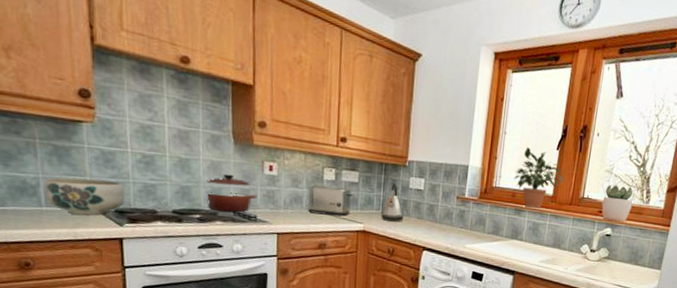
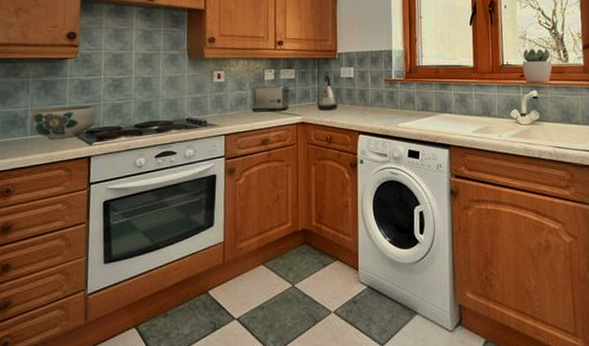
saucepan: present [205,175,257,213] -> none [163,87,207,121]
potted plant: present [514,147,565,209] -> none [435,26,483,82]

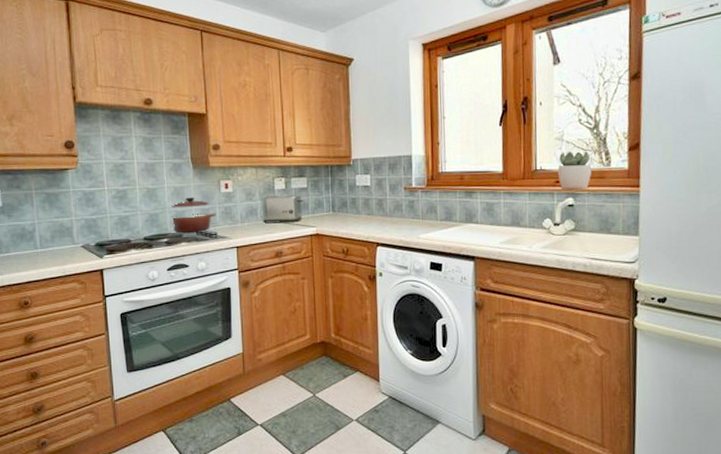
bowl: present [31,106,96,139] -> none [39,218,103,252]
saucepan: none [163,87,207,121] -> present [171,198,216,234]
kettle: present [316,74,339,111] -> none [331,183,355,221]

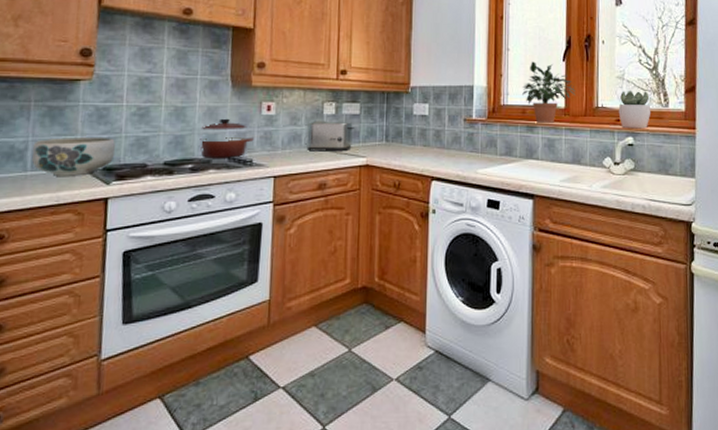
bowl: none [39,218,103,252] -> present [32,138,115,176]
potted plant: none [459,128,513,189] -> present [522,61,575,124]

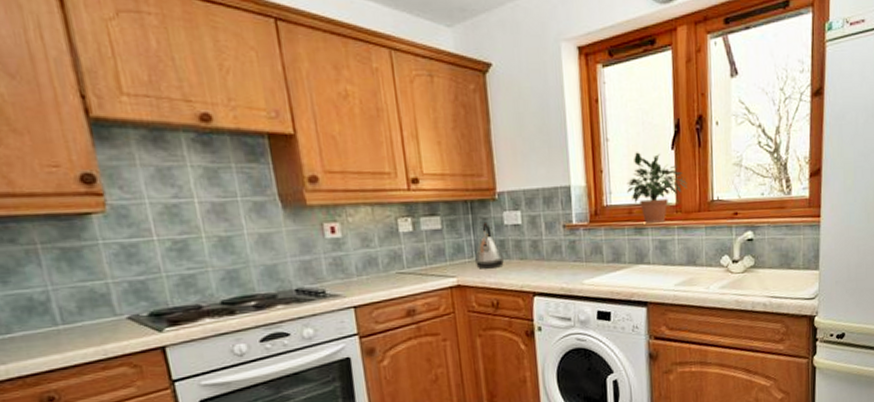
bowl: present [32,138,115,176] -> none [55,279,159,328]
saucepan: present [200,120,254,160] -> none [256,247,322,294]
toaster: present [306,122,354,152] -> none [382,239,438,276]
kettle: none [383,111,410,152] -> present [474,221,505,269]
succulent plant: present [618,91,651,129] -> none [736,178,772,222]

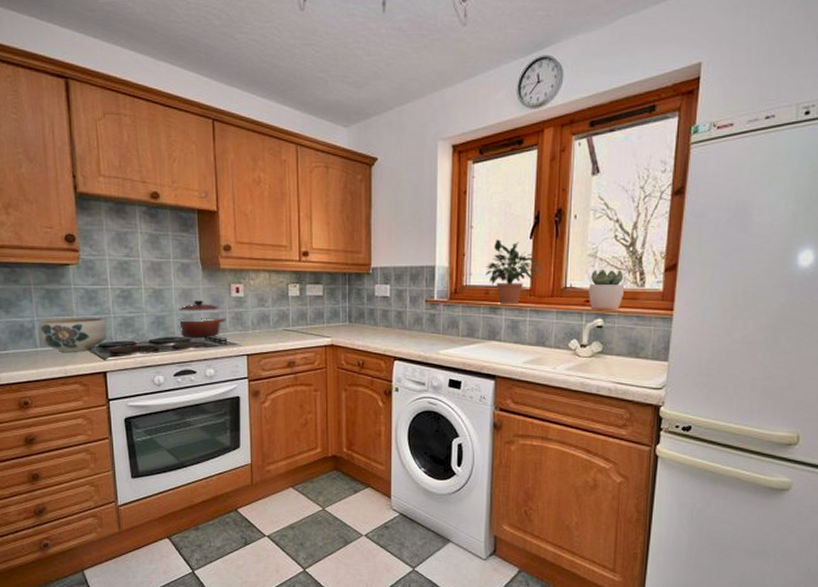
bowl: none [55,279,159,328] -> present [38,318,106,352]
saucepan: none [256,247,322,294] -> present [178,301,226,338]
kettle: present [474,221,505,269] -> none [347,292,373,333]
succulent plant: none [736,178,772,222] -> present [588,270,625,310]

